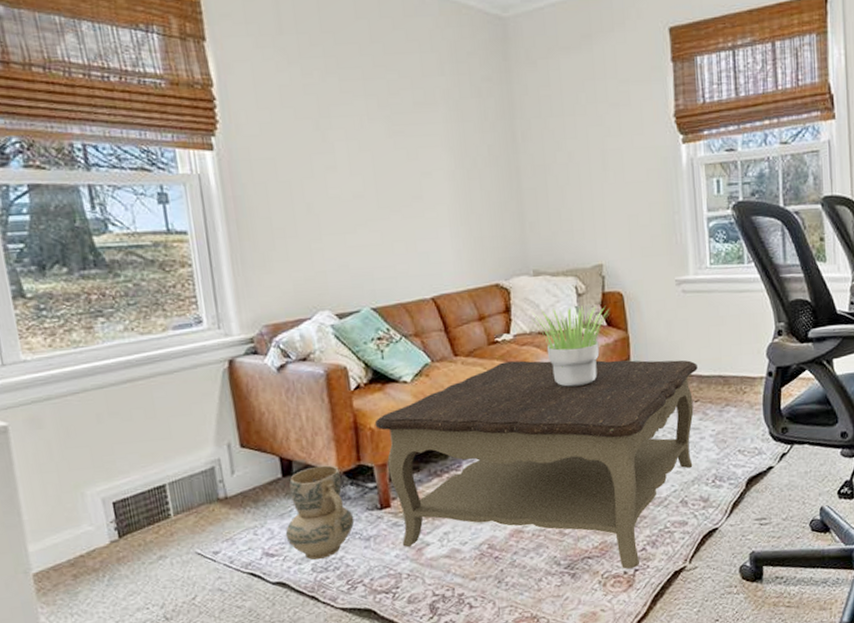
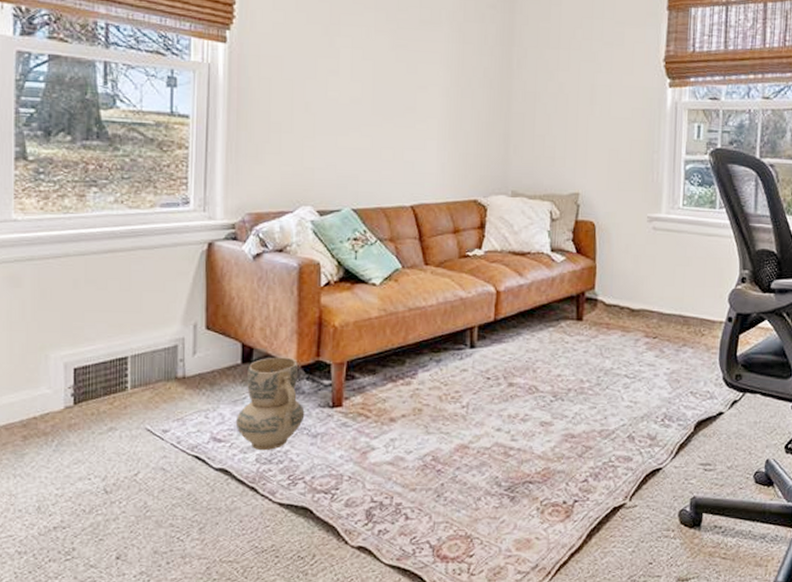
coffee table: present [374,360,698,569] -> none [339,276,660,499]
potted plant: present [531,306,609,387] -> none [504,229,580,309]

